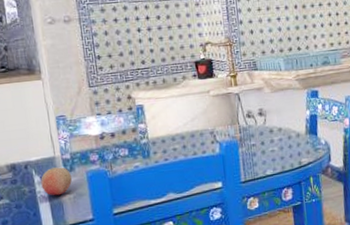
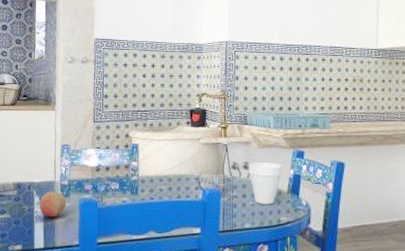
cup: none [263,105,299,149] -> present [249,162,282,205]

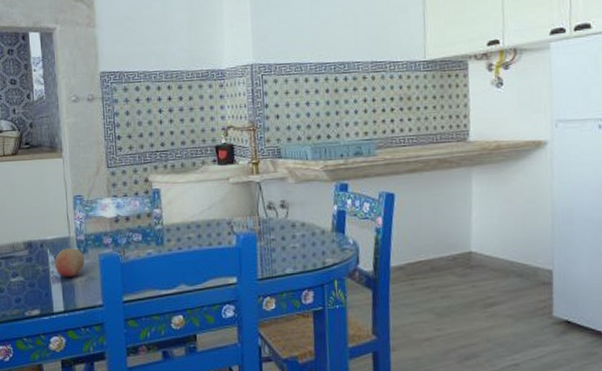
cup: present [249,162,282,205] -> none [286,199,324,246]

